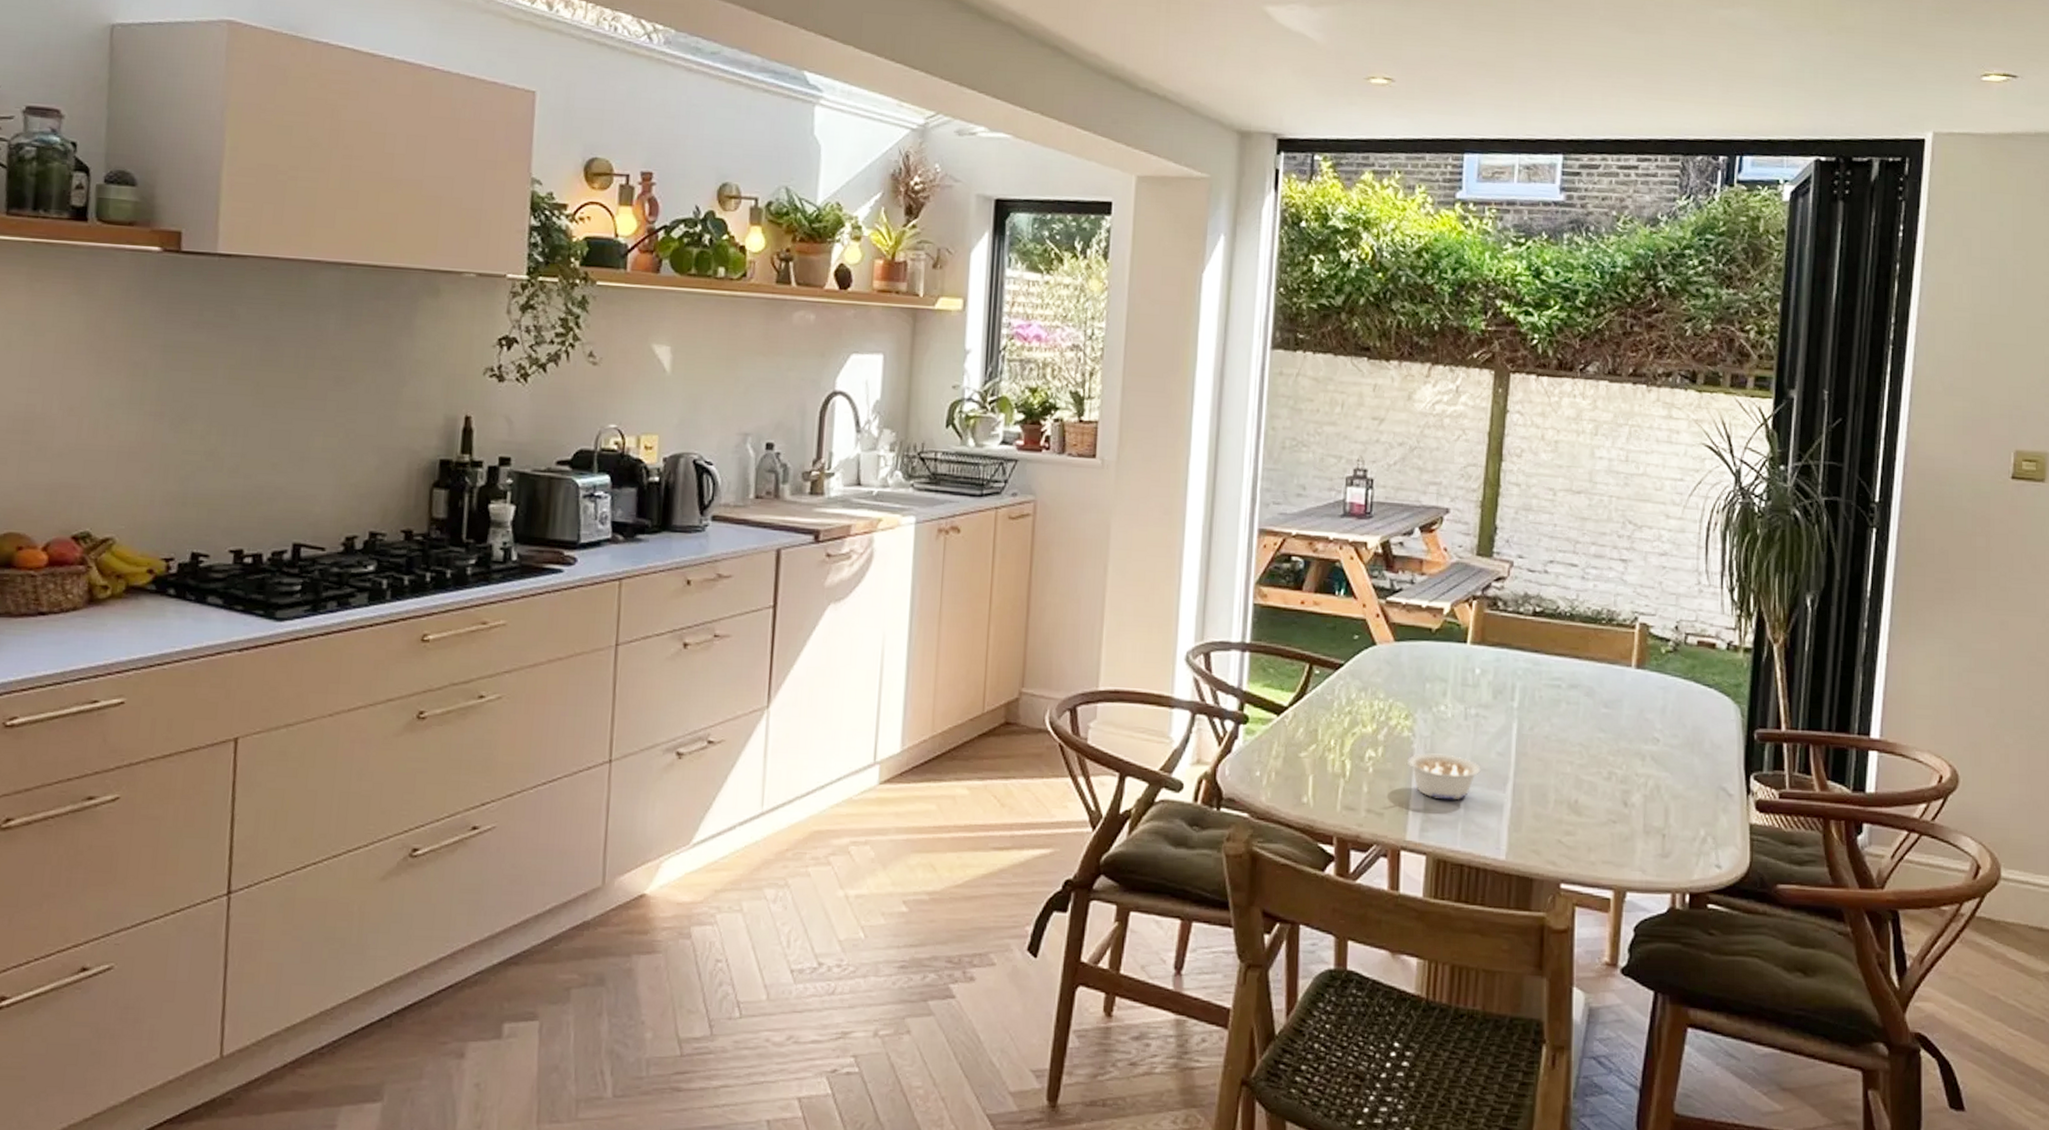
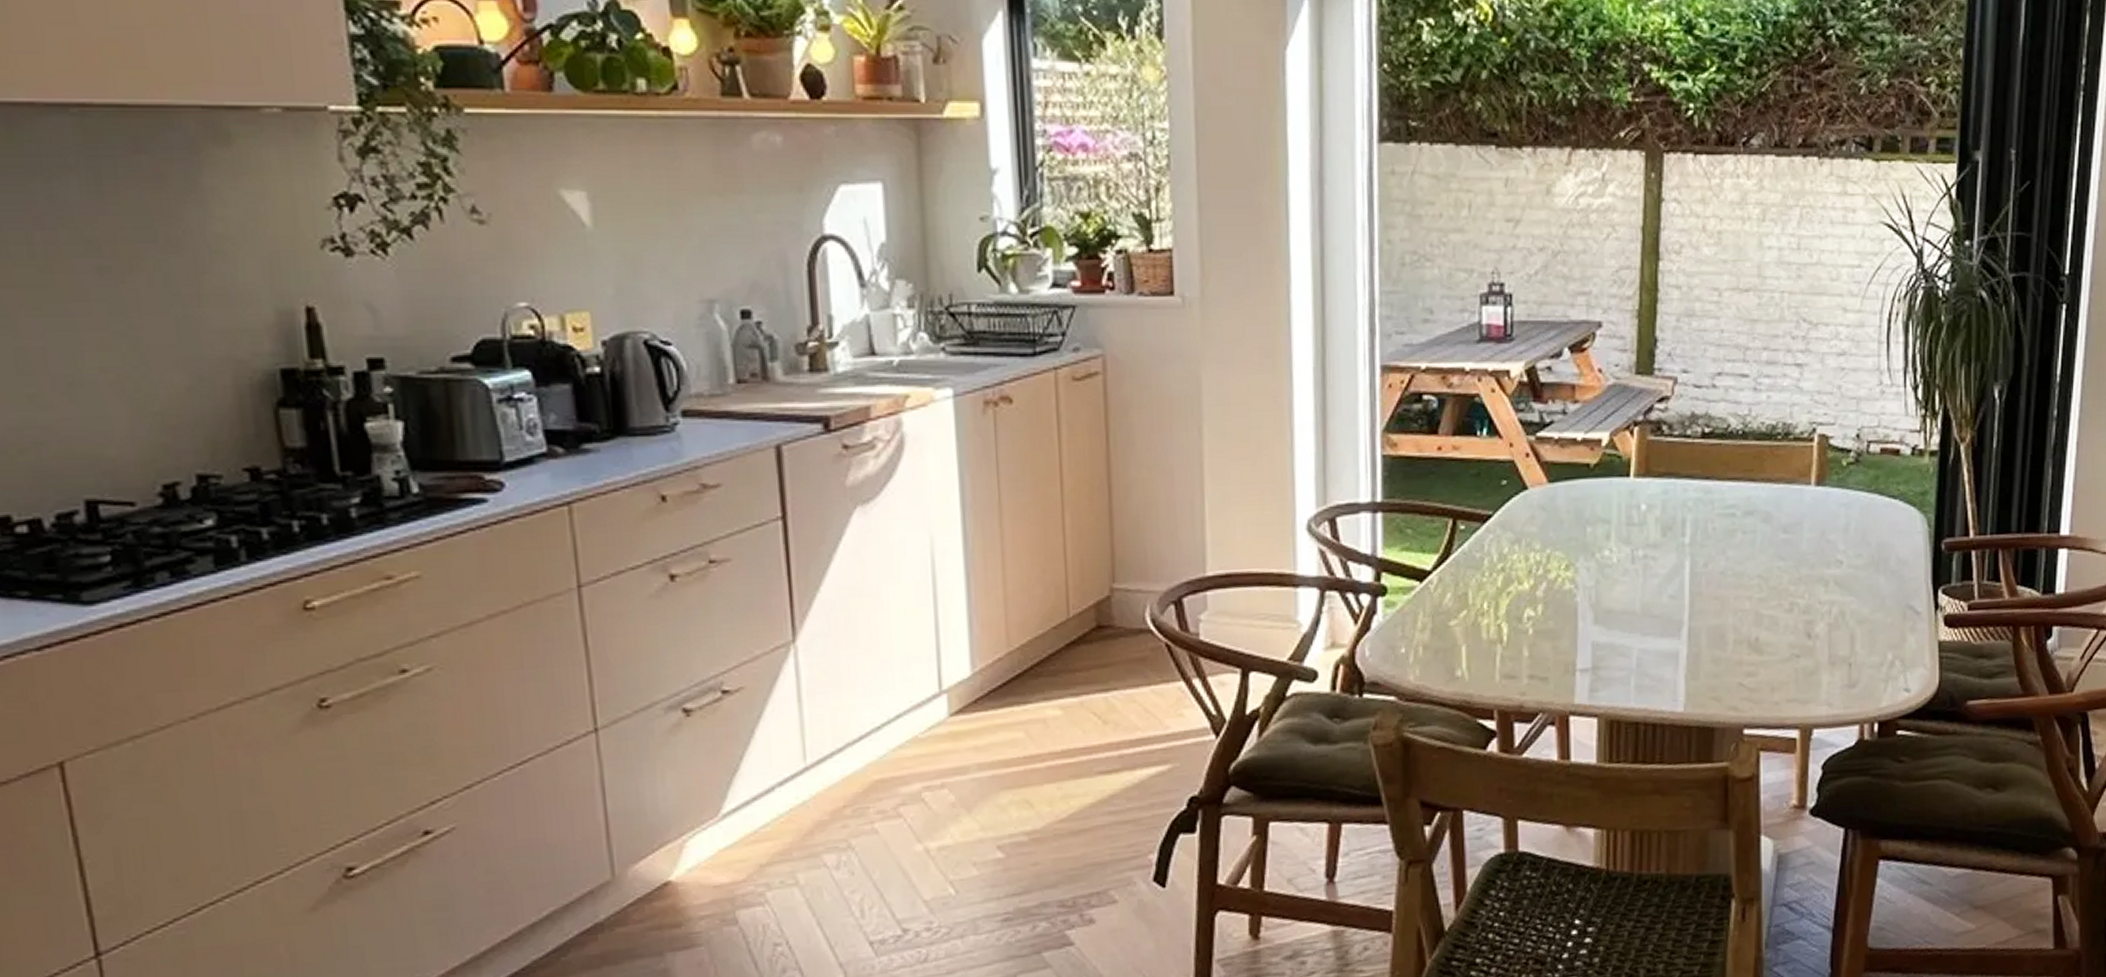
legume: present [1406,753,1481,800] -> none [1570,604,1652,655]

